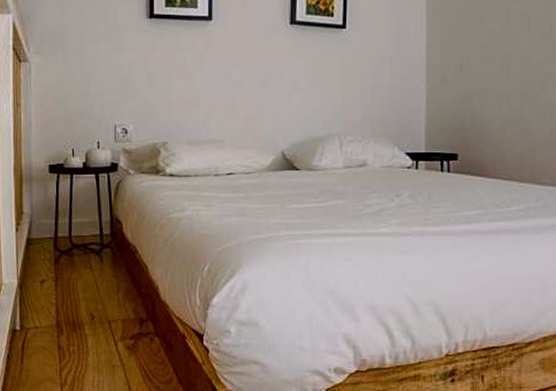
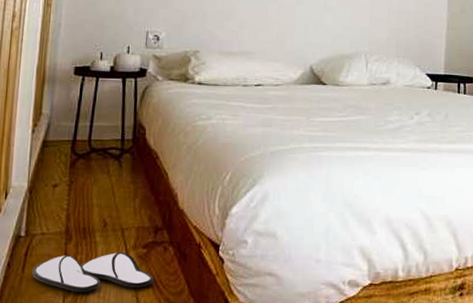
slippers: none [30,344,143,381] -> present [32,252,154,292]

